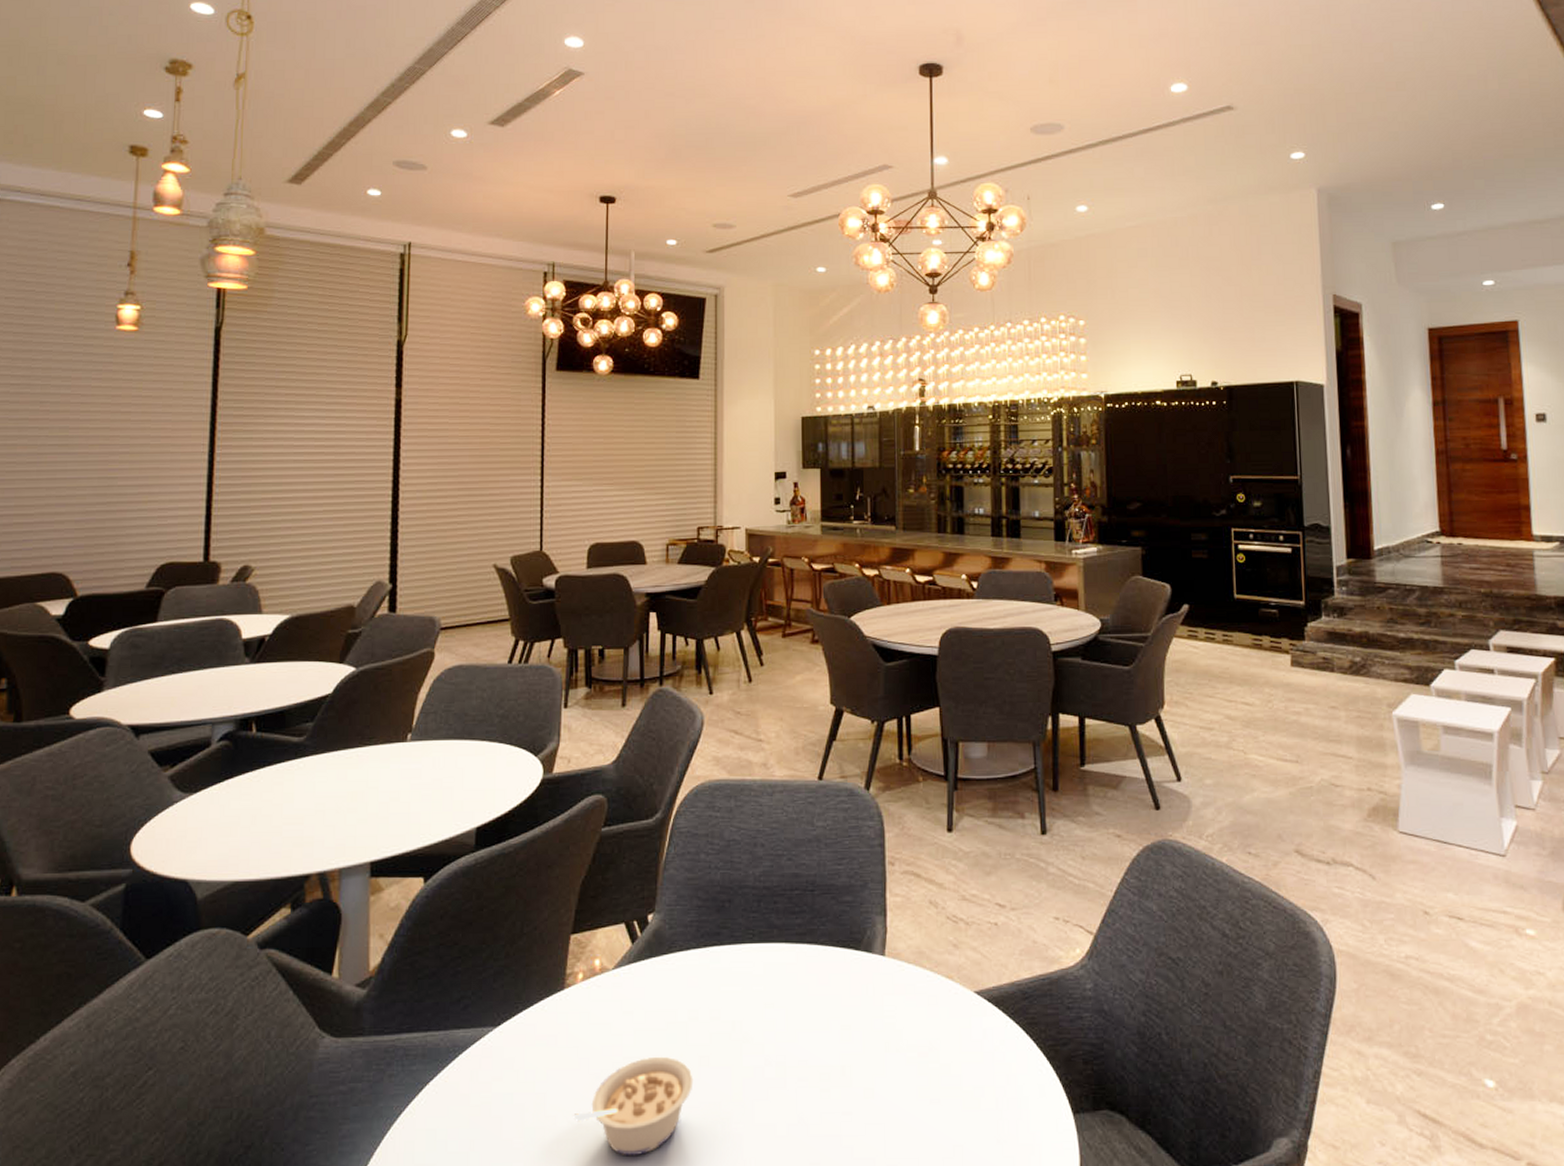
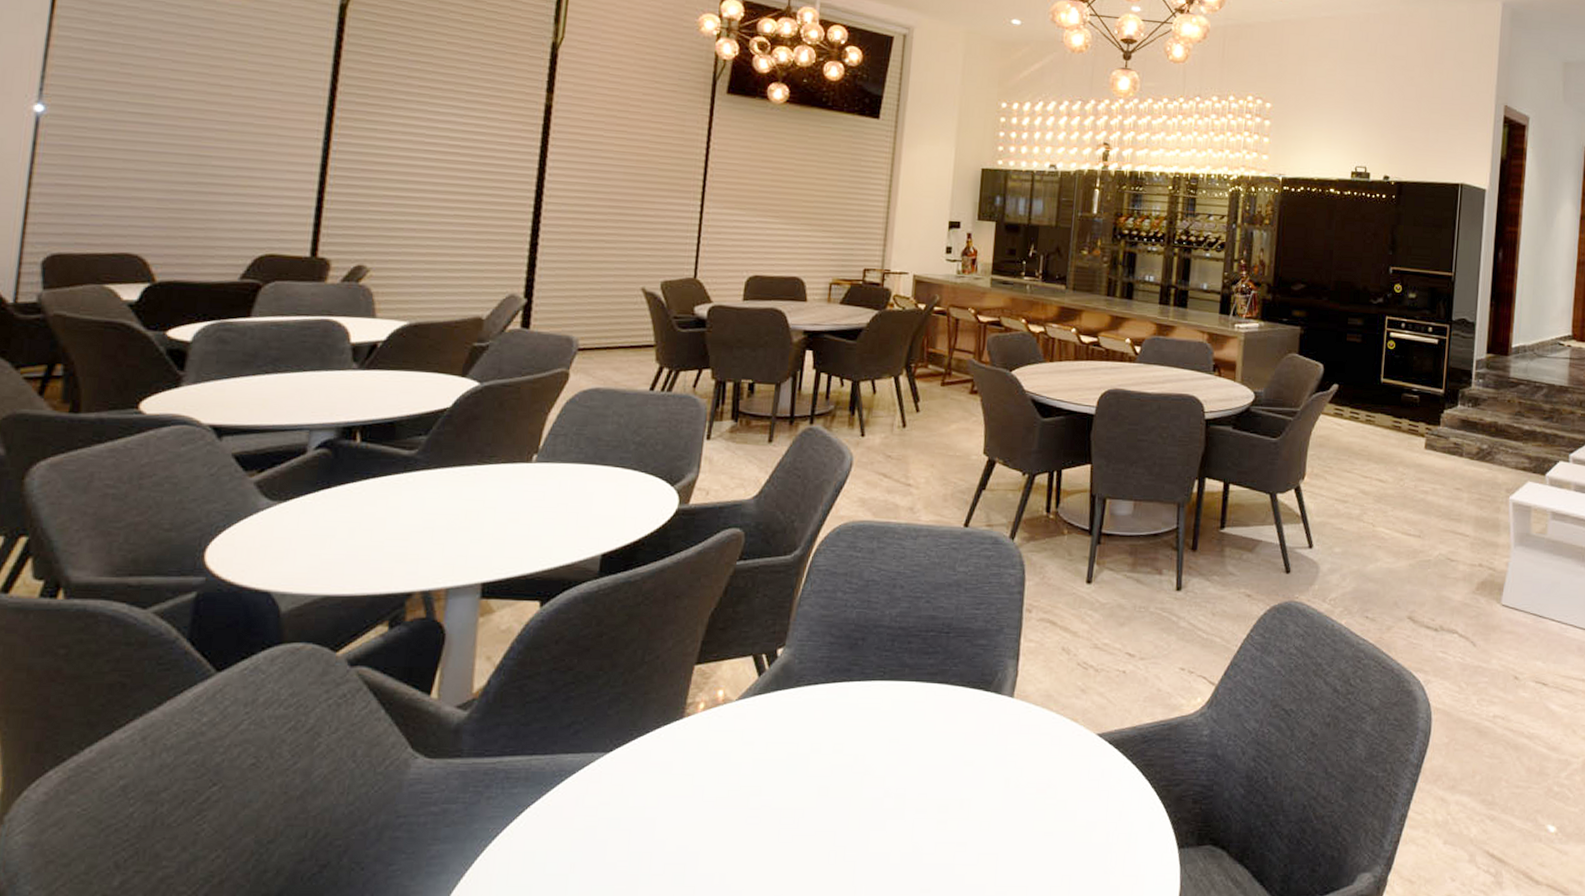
legume: present [573,1056,694,1156] -> none [683,786,811,881]

